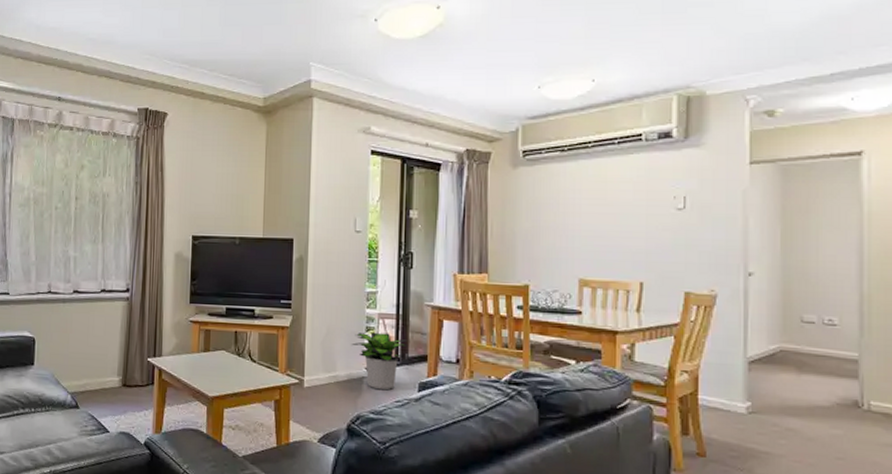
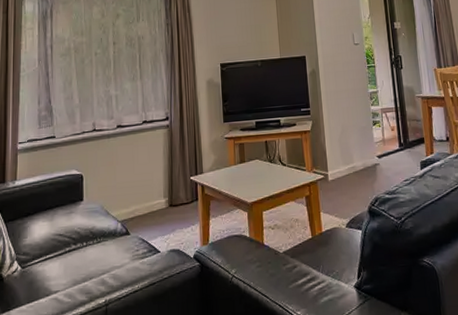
potted plant: present [351,332,408,391] -> none [363,124,407,173]

